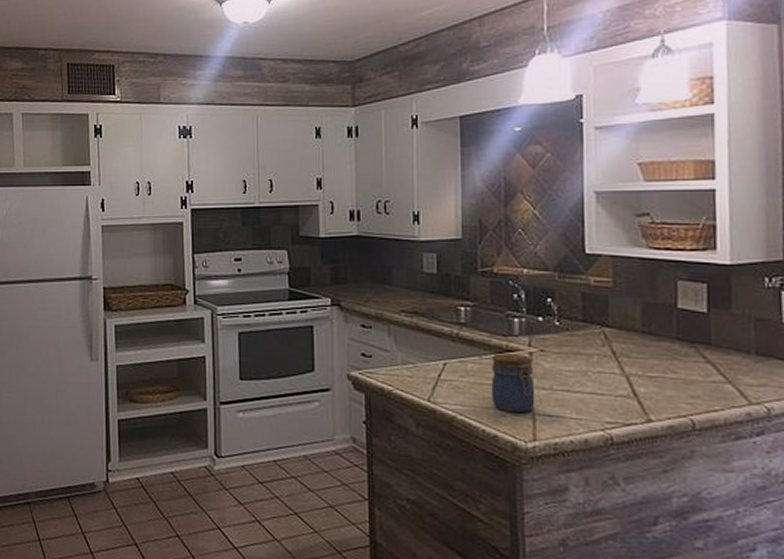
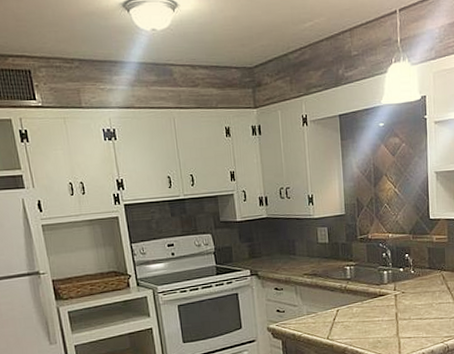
jar: present [491,353,535,413] -> none [369,297,400,339]

